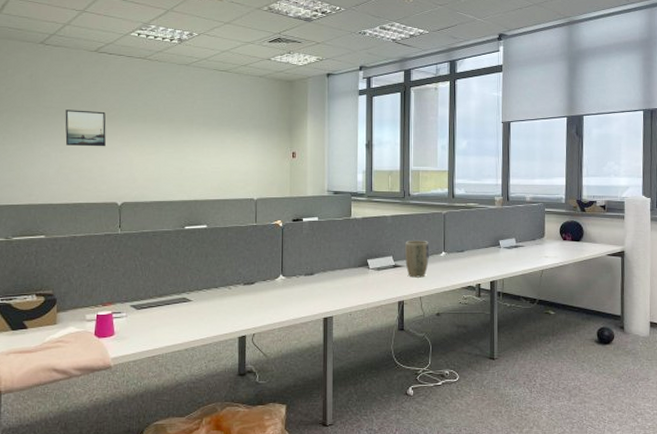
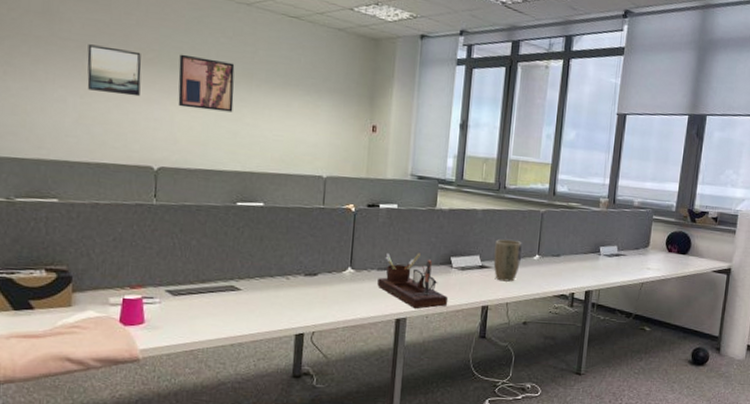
wall art: none [135,110,179,153] -> present [178,54,235,113]
desk organizer: none [306,258,368,308] -> present [377,253,449,309]

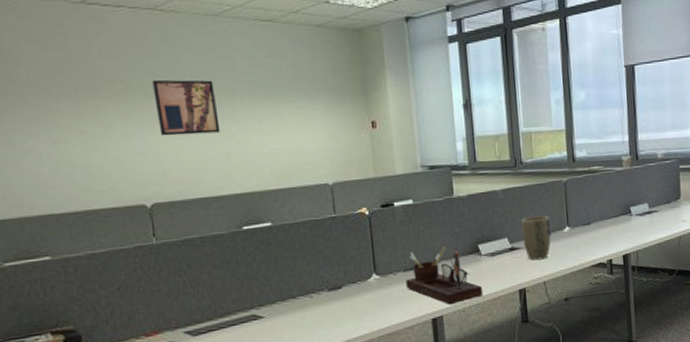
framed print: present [87,44,142,97] -> none [51,85,117,135]

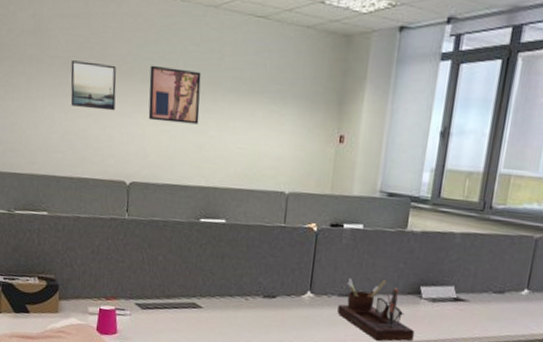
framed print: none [51,85,117,135] -> present [70,60,117,111]
plant pot: present [521,215,551,261] -> none [470,268,508,319]

